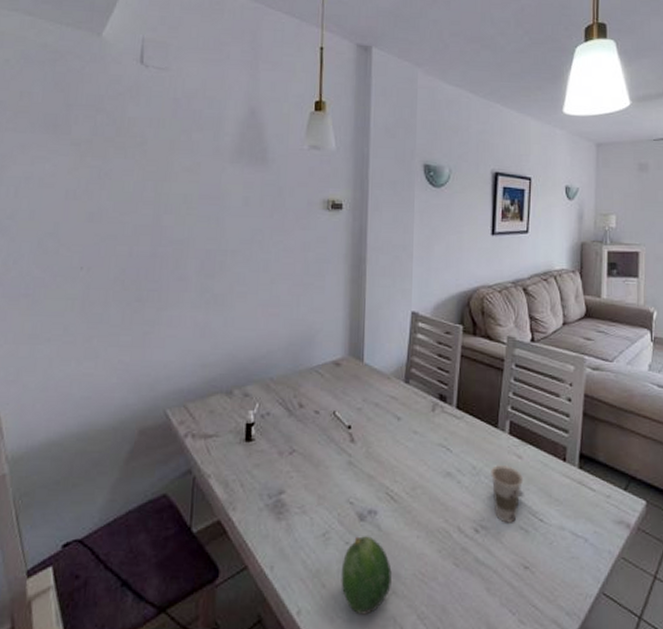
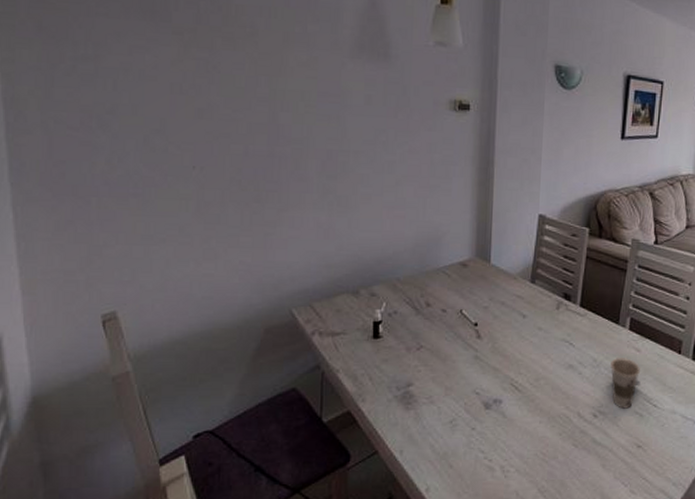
fruit: present [341,536,392,615] -> none [467,422,515,490]

